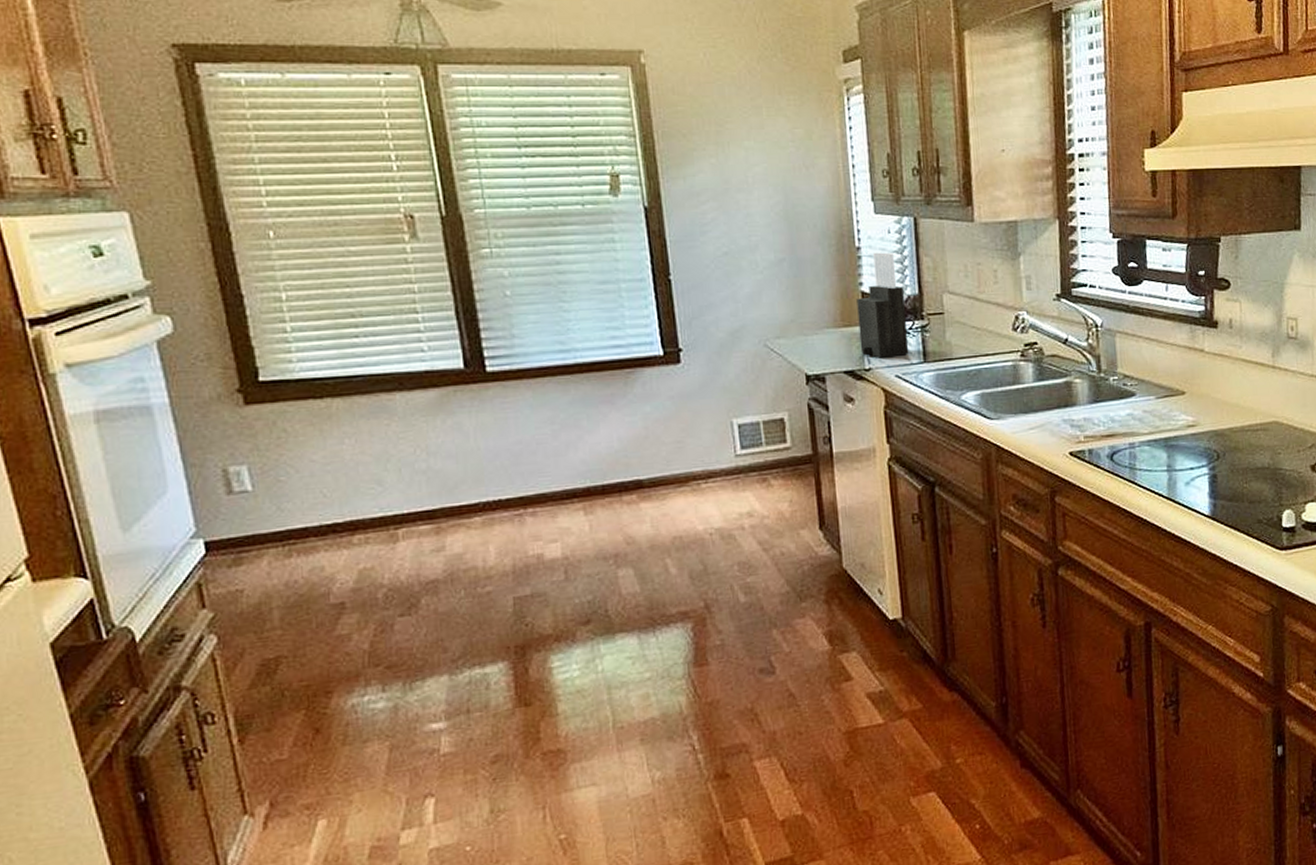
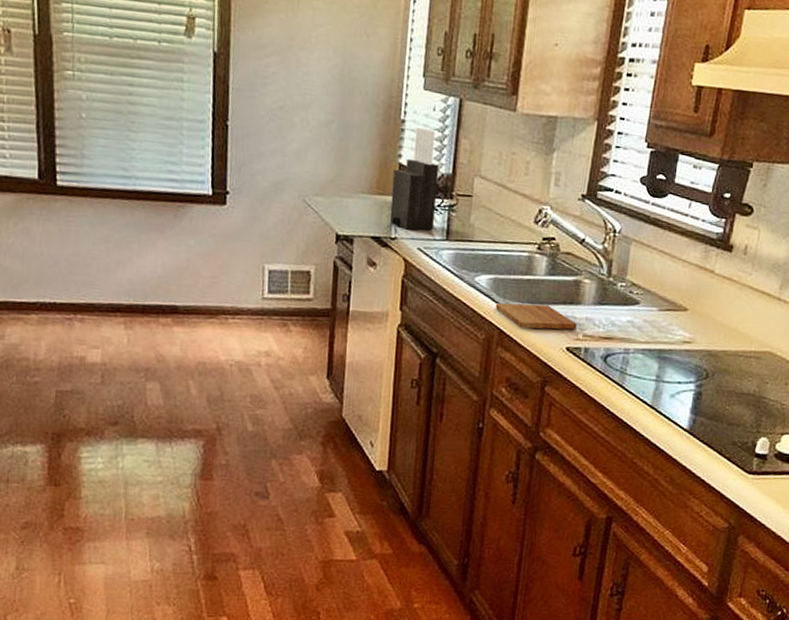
cutting board: none [987,412,1076,440] -> present [495,303,577,330]

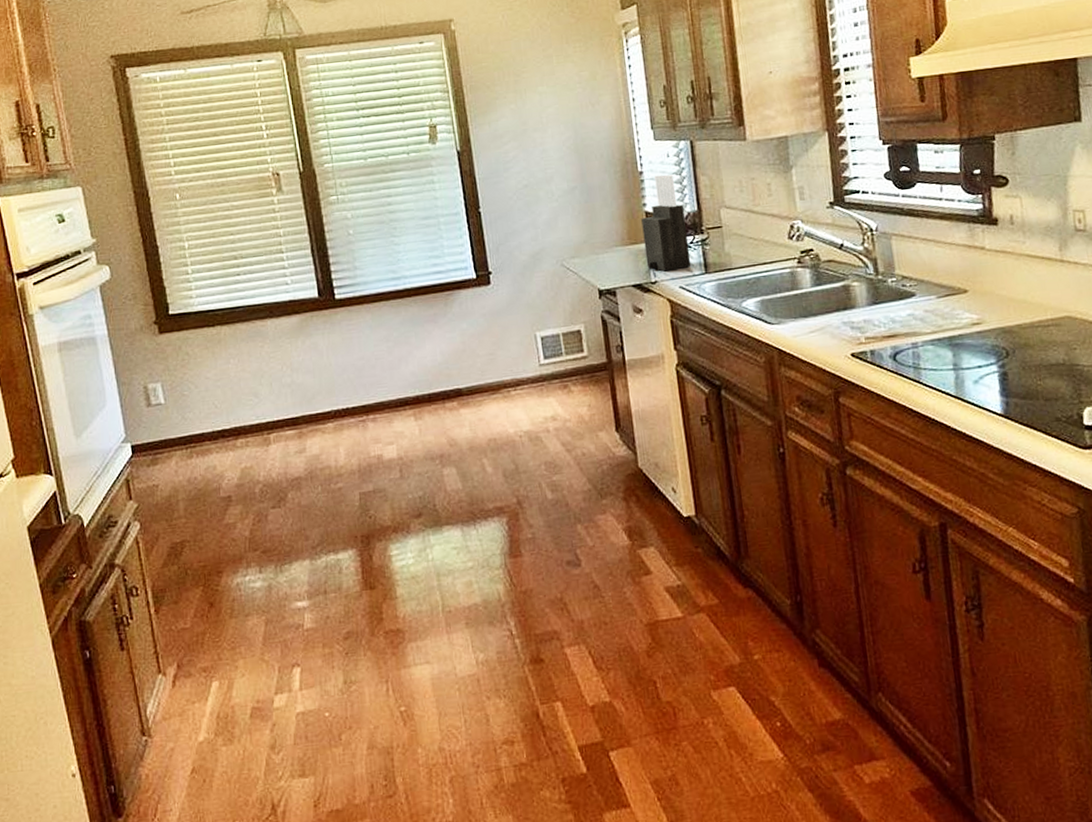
cutting board: present [495,303,577,330] -> none [768,316,857,344]

